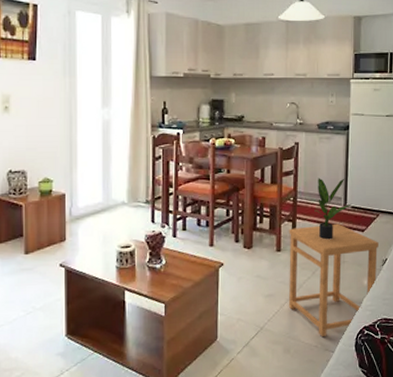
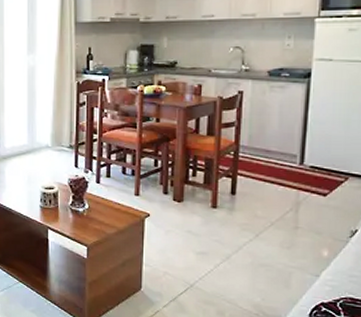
side table: present [288,223,379,336] -> none [224,184,346,306]
potted plant: present [314,177,352,240] -> none [260,131,312,201]

